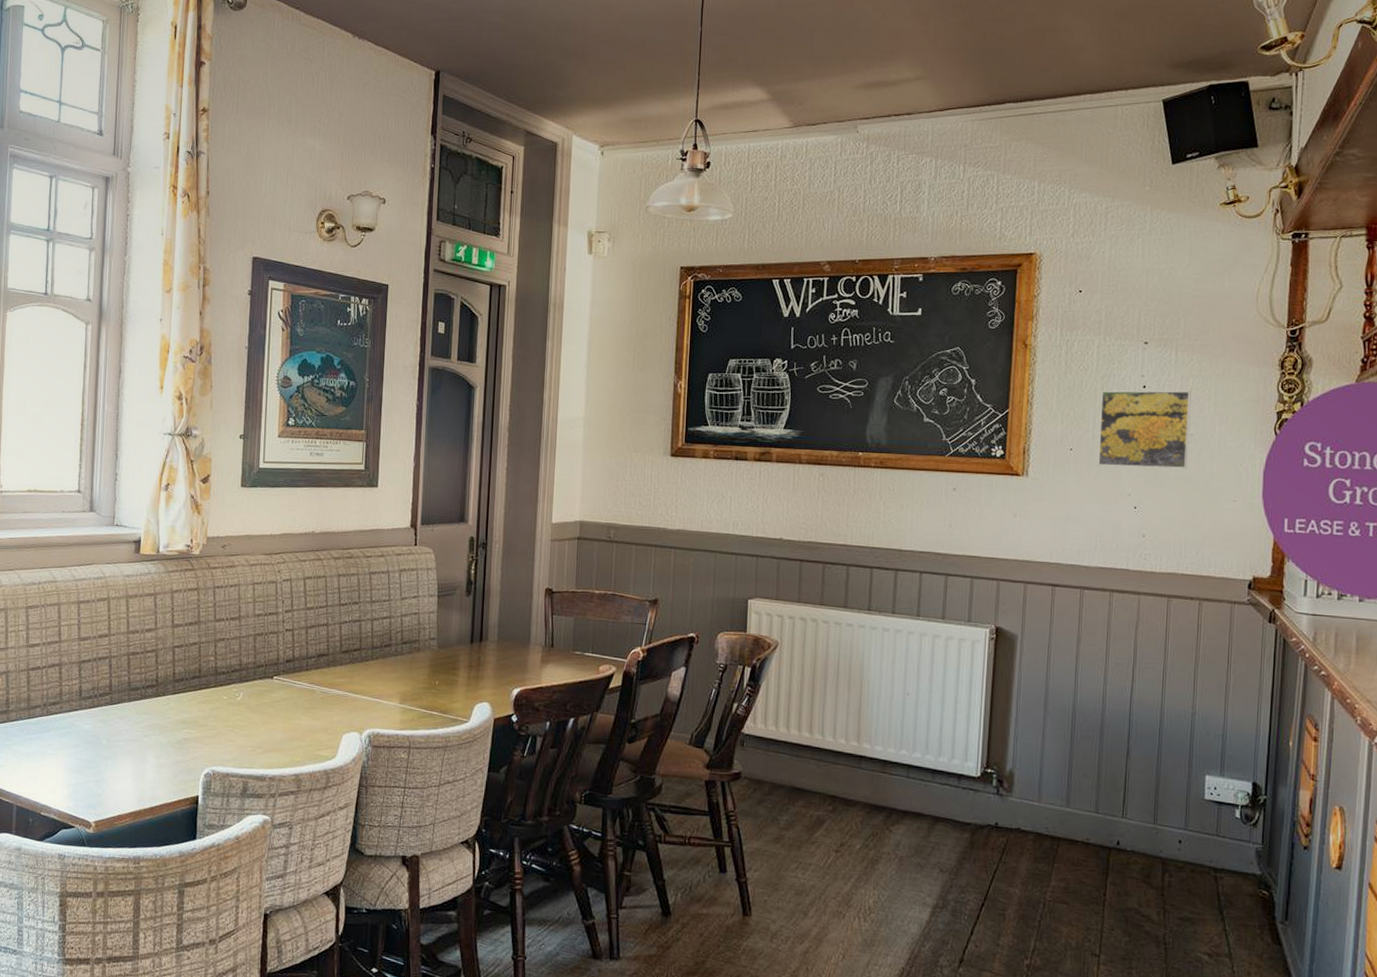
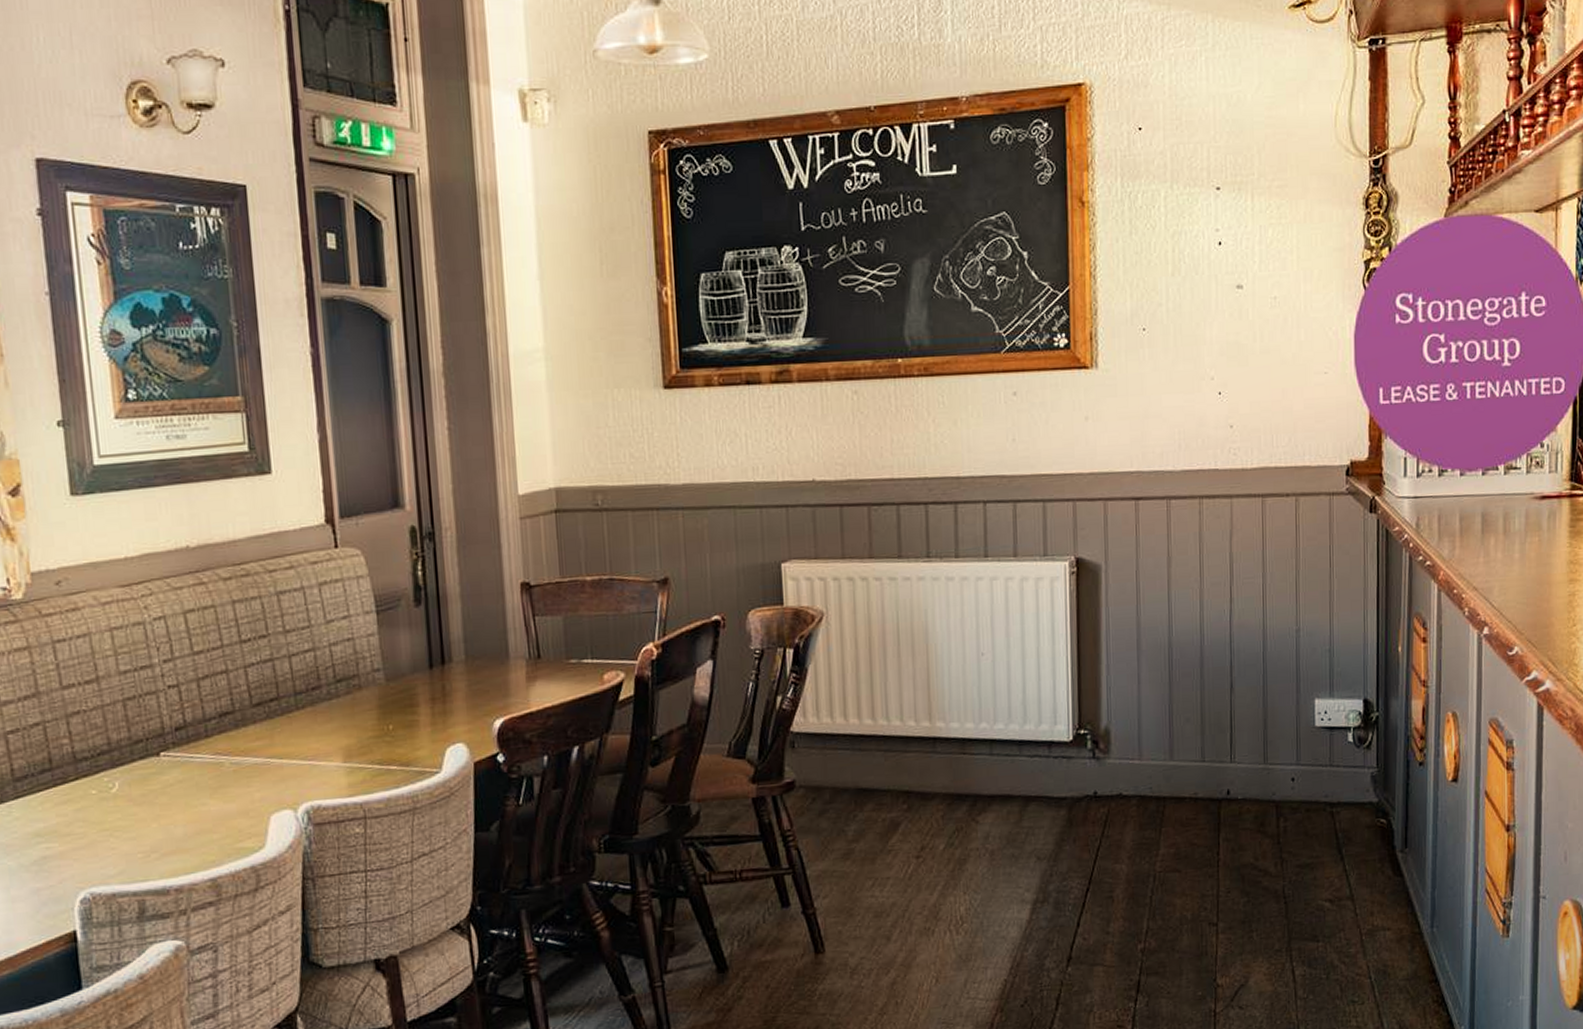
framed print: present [1097,390,1191,469] -> none [1173,244,1273,347]

